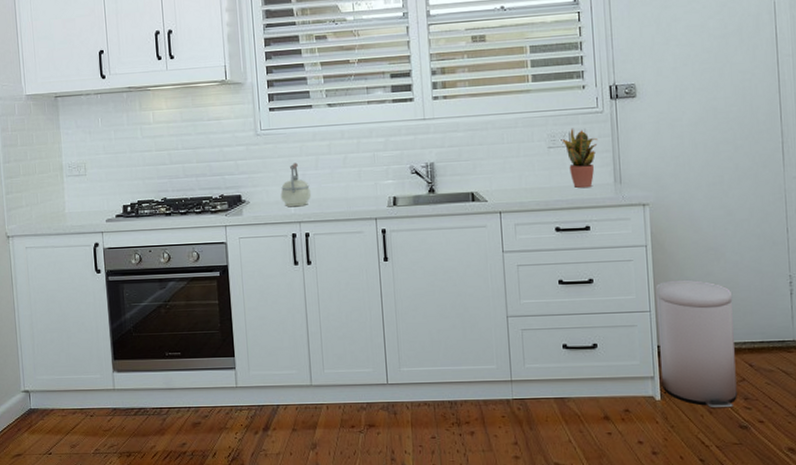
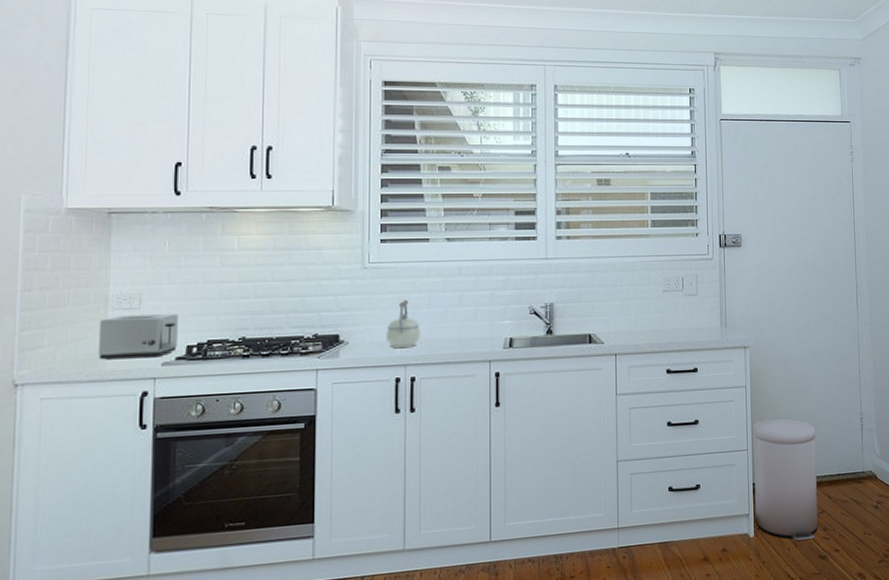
toaster: none [58,179,116,217] -> present [98,314,179,360]
potted plant: present [562,128,598,189] -> none [676,273,707,332]

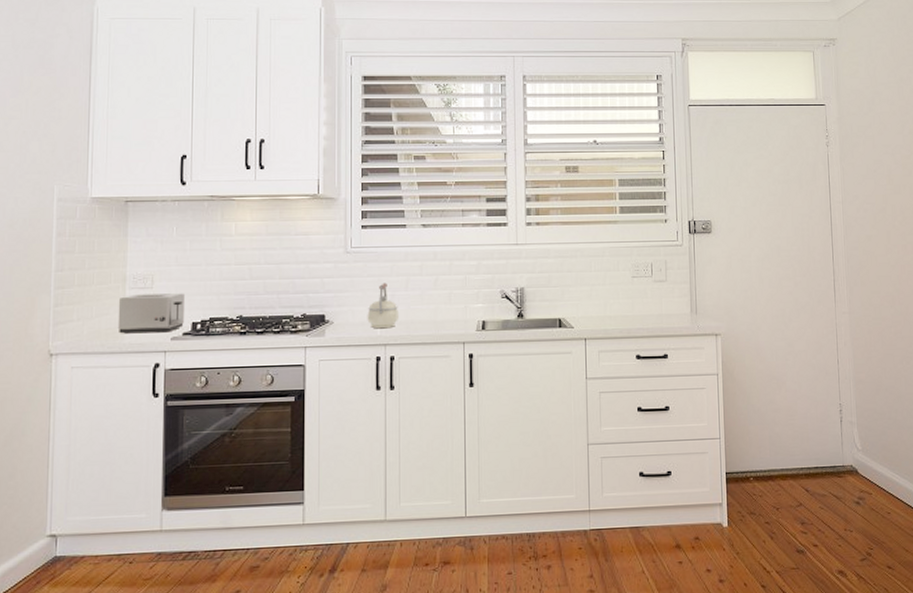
pedal bin: present [752,418,818,542] -> none [725,407,795,534]

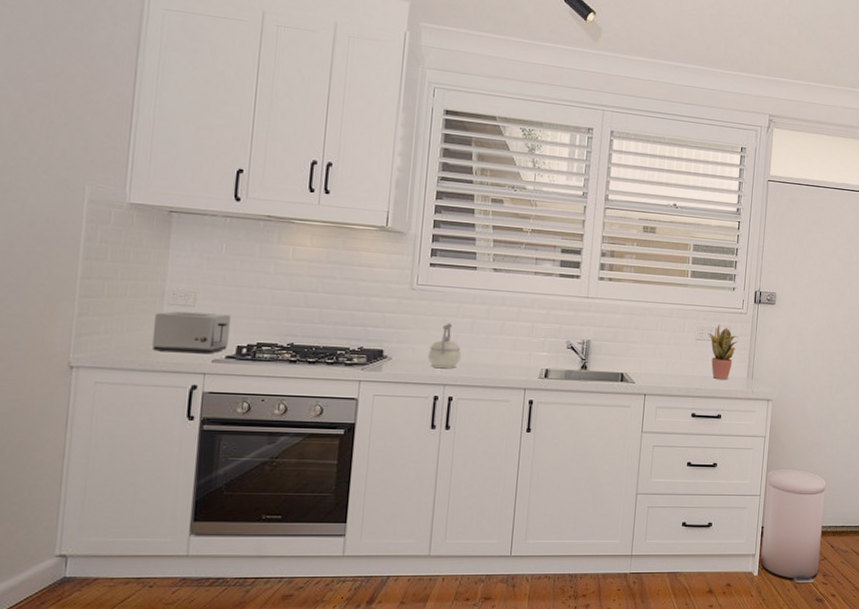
potted plant: none [645,259,677,318] -> present [709,324,739,380]
pedal bin: none [725,407,795,534] -> present [760,468,827,584]

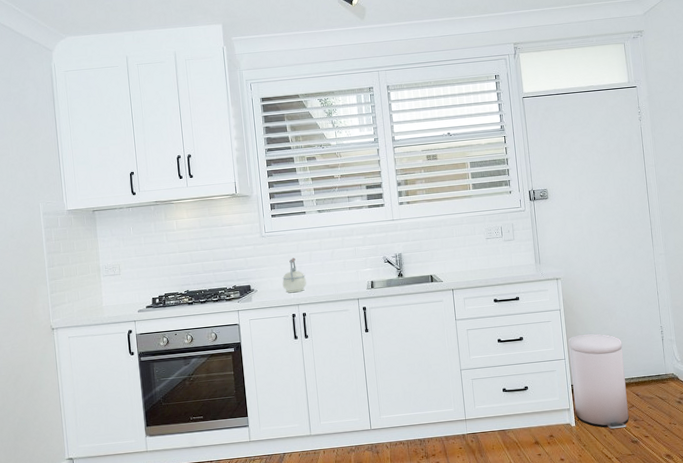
toaster: present [151,311,232,354] -> none [96,277,146,310]
potted plant: present [709,324,739,380] -> none [496,223,522,269]

